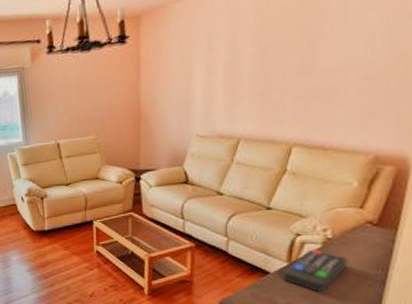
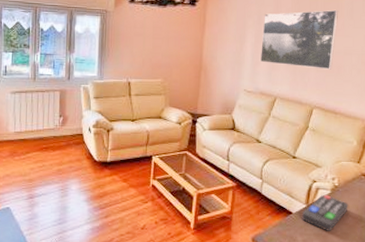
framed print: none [215,12,324,99] -> present [261,9,338,70]

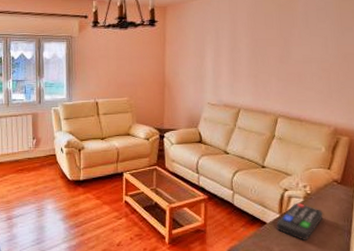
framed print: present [261,9,338,70] -> none [221,20,294,79]

